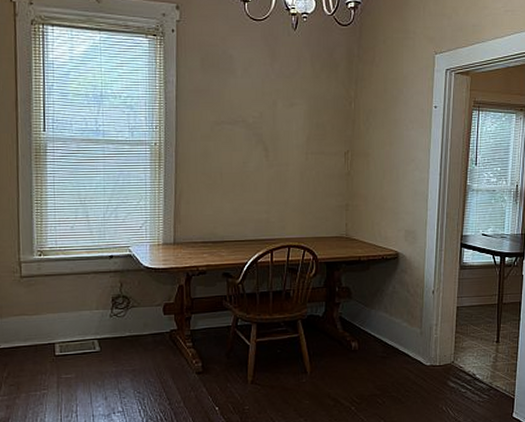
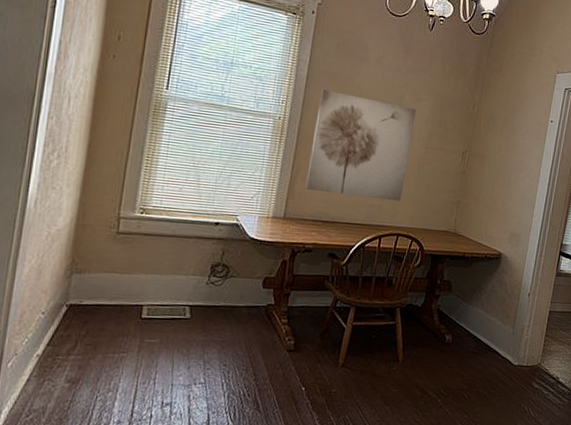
wall art: none [190,108,291,213] -> present [305,89,416,202]

